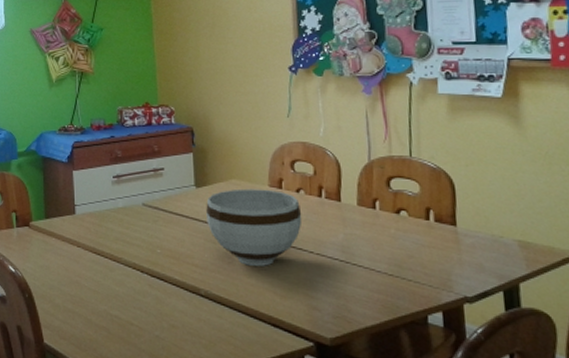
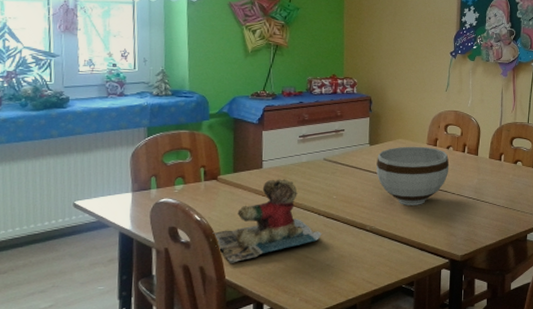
teddy bear: none [28,227,147,325] -> present [212,179,322,263]

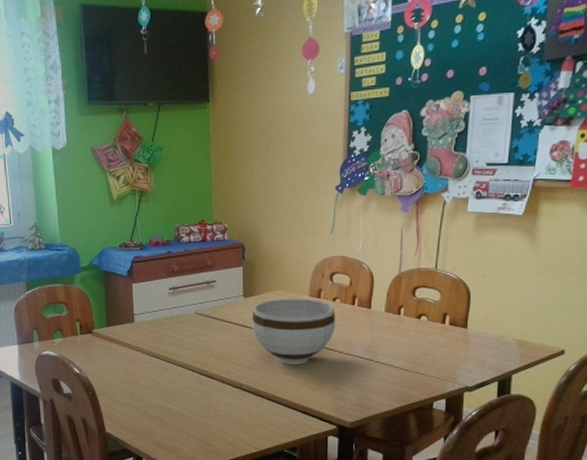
teddy bear: present [212,179,322,263] -> none [91,334,197,417]

